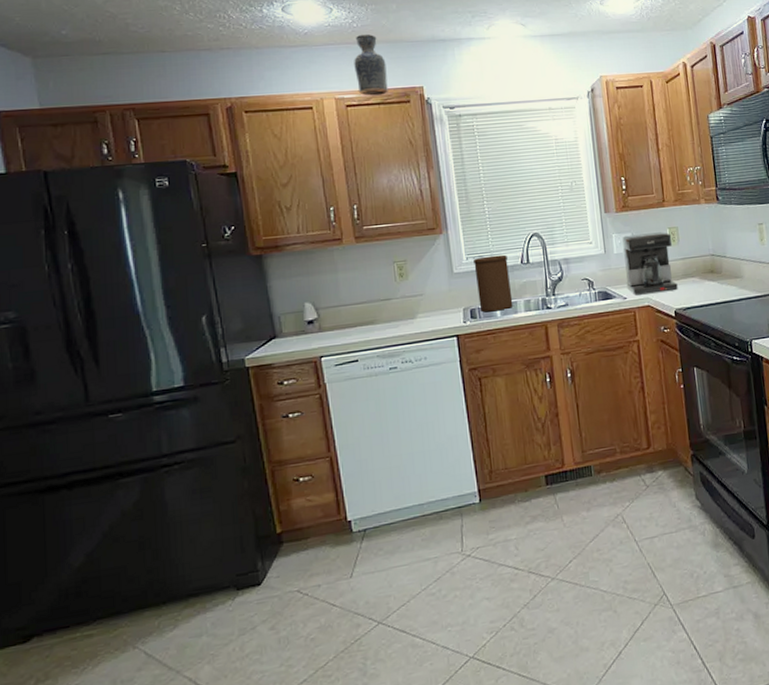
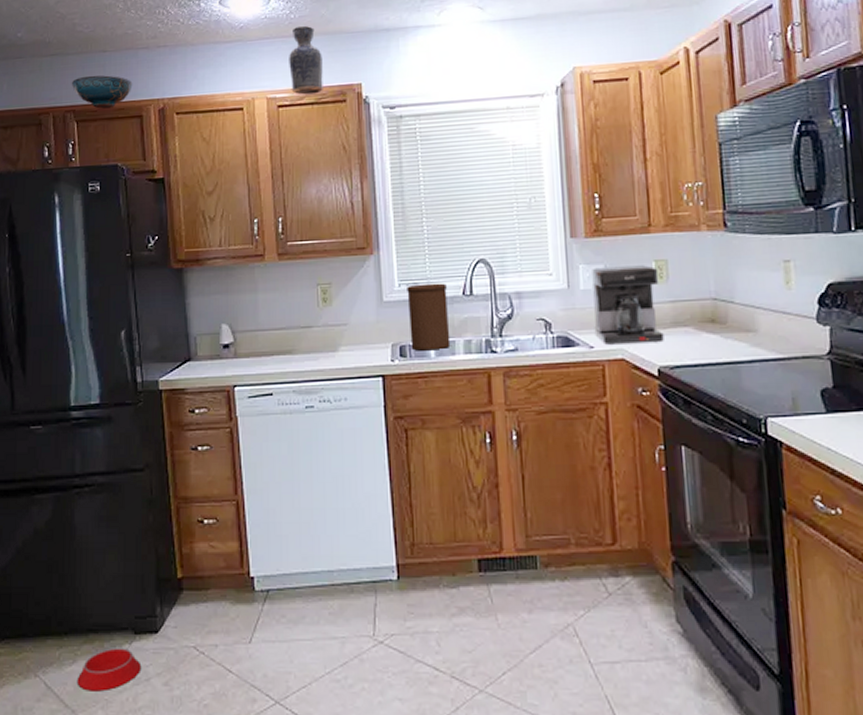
decorative bowl: none [128,74,197,107] -> present [71,75,133,109]
pet bowl: none [179,604,246,651] -> present [76,648,142,692]

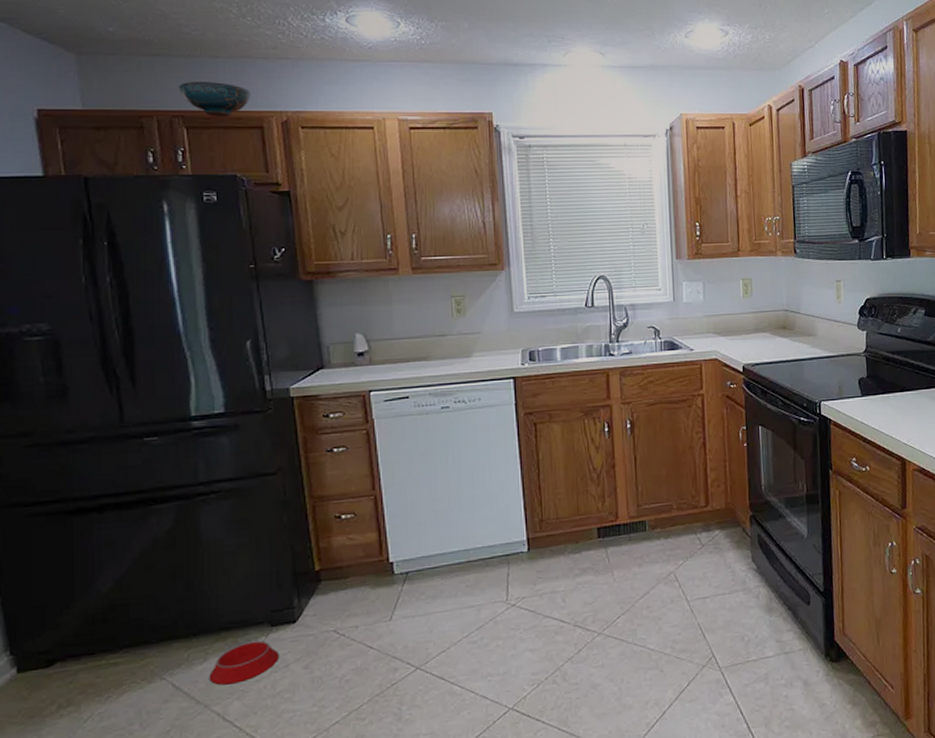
ceramic jug: present [289,25,323,95] -> none [420,52,455,119]
canister: present [407,283,451,351] -> none [535,296,575,355]
coffee maker: present [592,265,664,346] -> none [693,283,748,349]

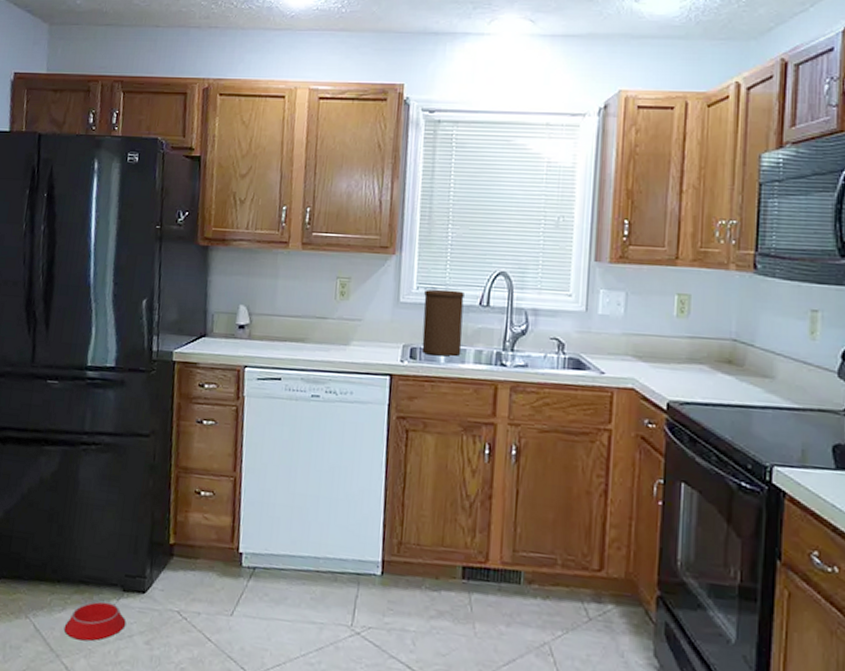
decorative bowl: present [178,81,251,117] -> none [122,48,181,82]
canister: none [535,296,575,355] -> present [421,289,464,357]

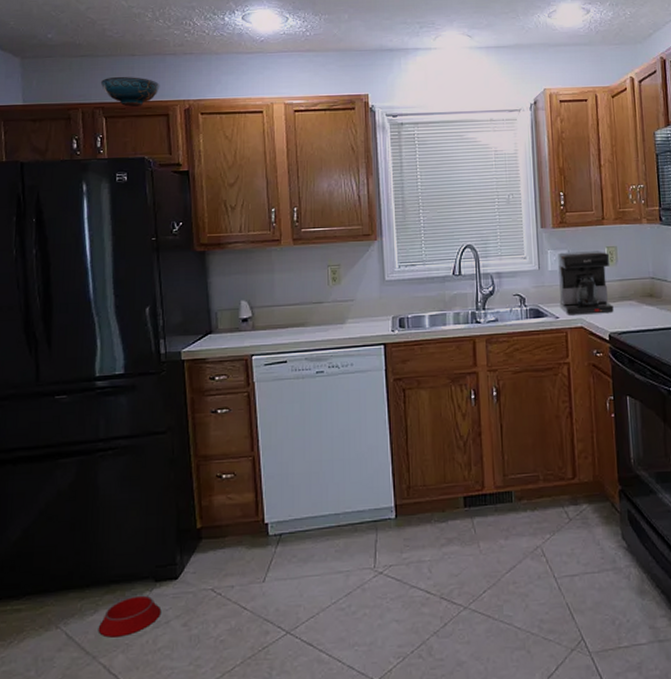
decorative bowl: none [122,48,181,82] -> present [100,76,160,107]
canister: present [421,289,464,357] -> none [406,264,442,322]
coffee maker: none [607,294,680,377] -> present [558,251,614,317]

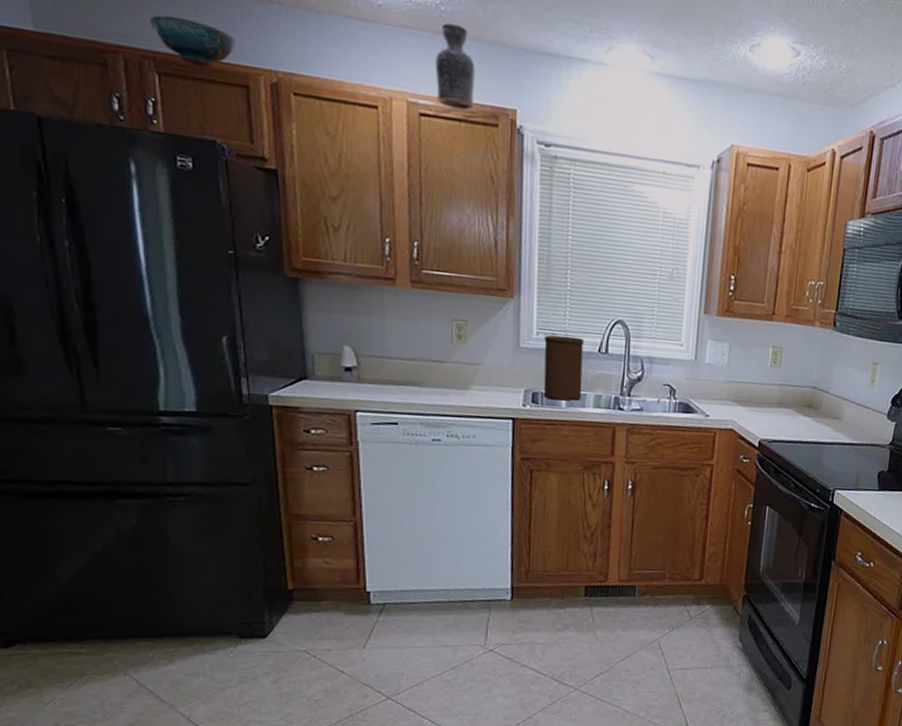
pet bowl: present [98,595,162,638] -> none [174,650,248,689]
ceramic jug: none [305,42,335,102] -> present [435,22,475,110]
canister: none [406,264,442,322] -> present [543,334,584,401]
coffee maker: present [558,251,614,317] -> none [711,345,774,419]

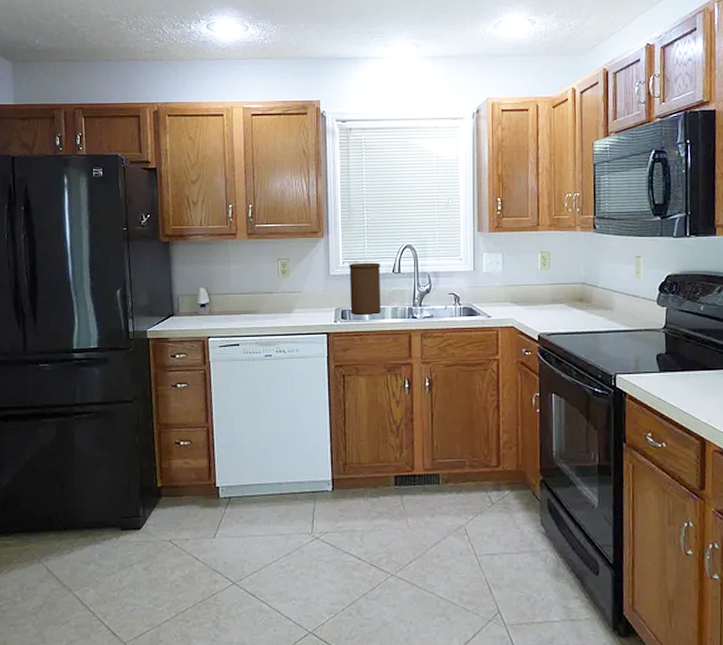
decorative bowl: present [149,15,236,67] -> none [80,80,133,108]
ceramic jug: present [435,22,475,110] -> none [262,50,289,107]

